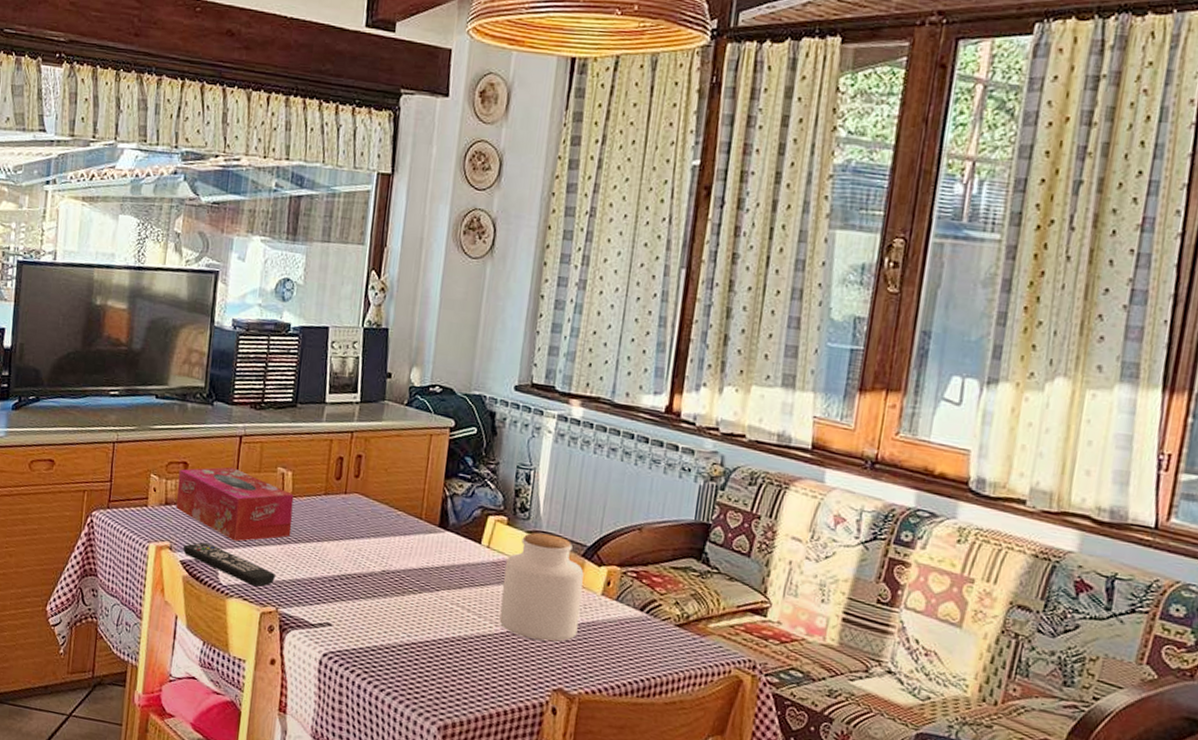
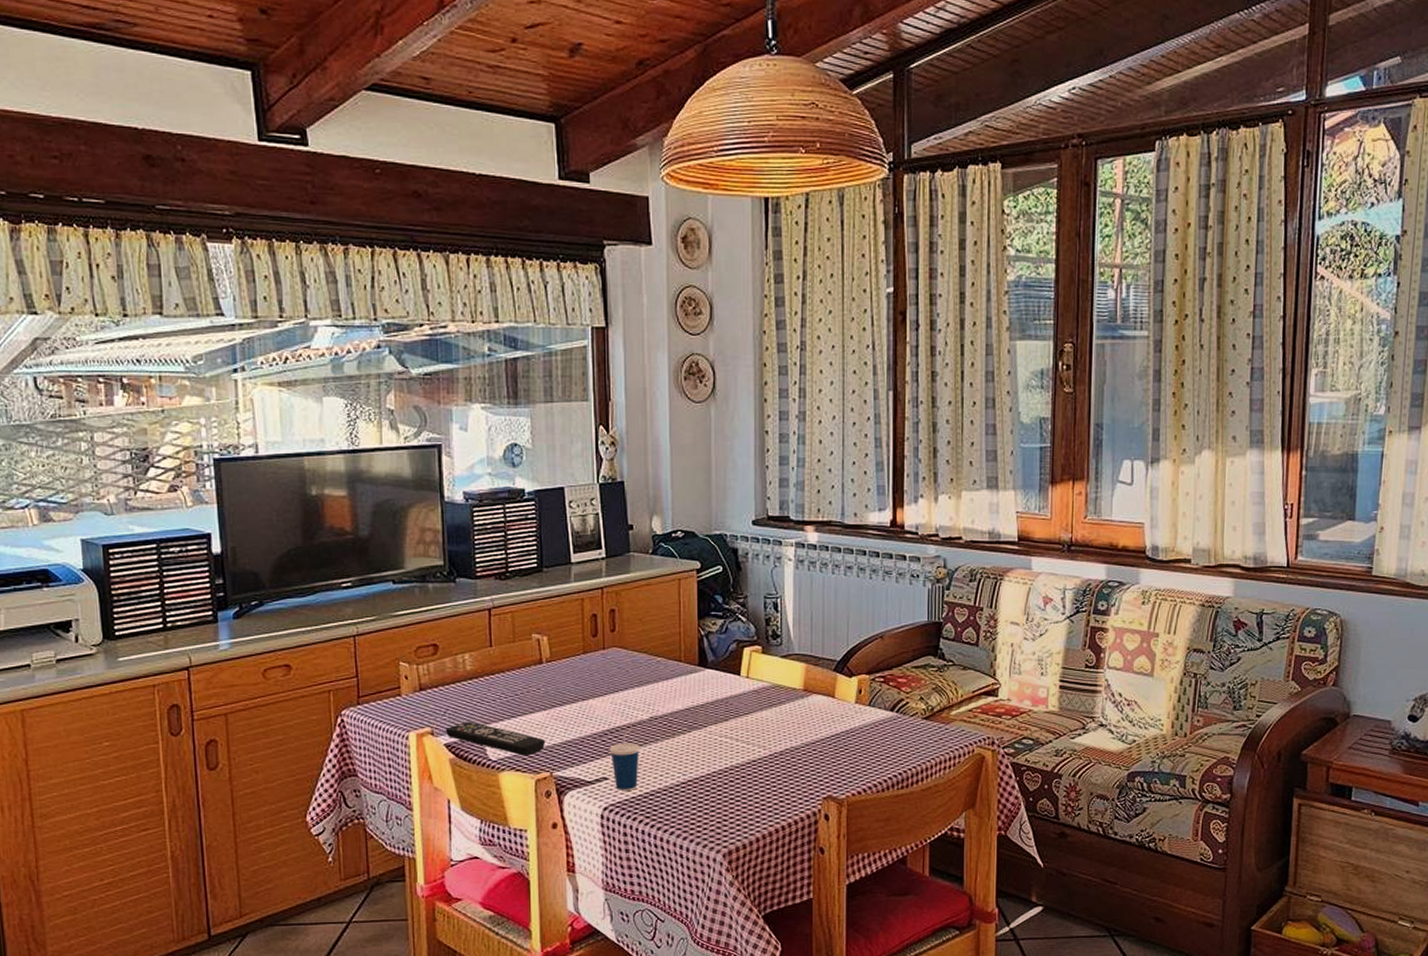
tissue box: present [176,467,294,542] -> none [429,642,555,715]
cup: none [336,576,369,642] -> present [609,727,641,791]
jar: present [499,533,584,642] -> none [765,655,838,755]

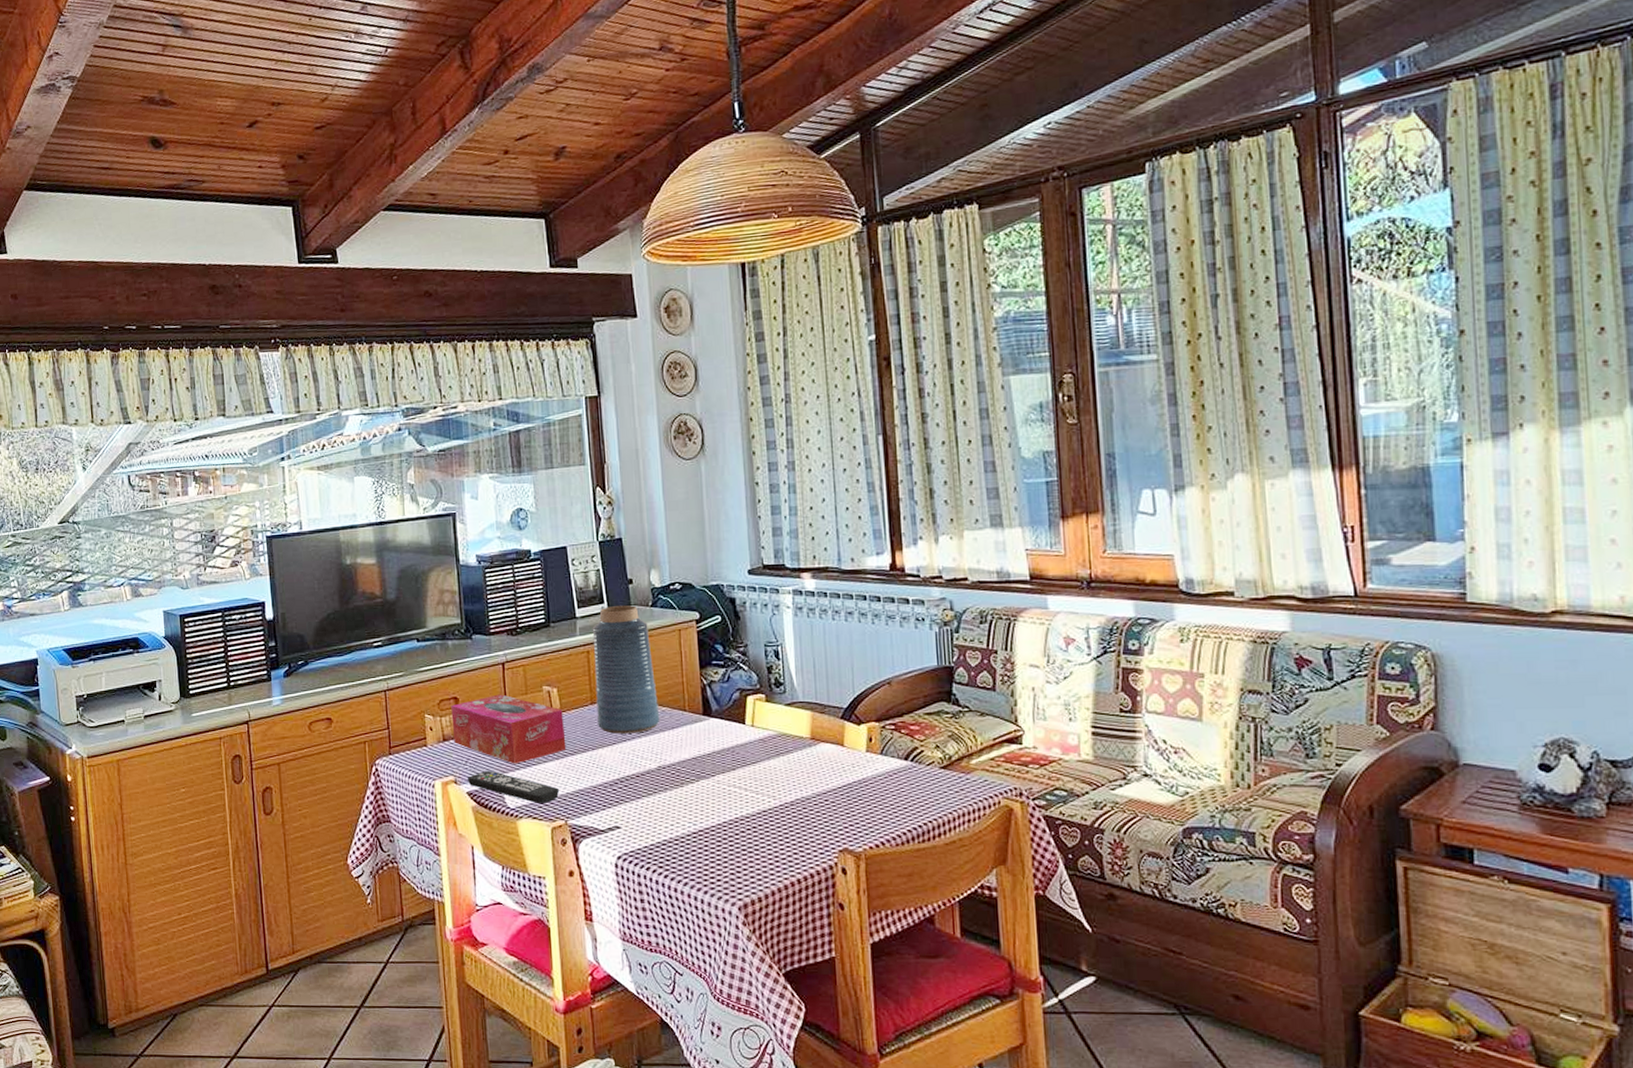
tissue box: none [429,642,555,715] -> present [451,694,567,764]
vase: none [588,552,655,684] -> present [592,605,660,734]
cup: present [609,727,641,791] -> none [620,776,650,840]

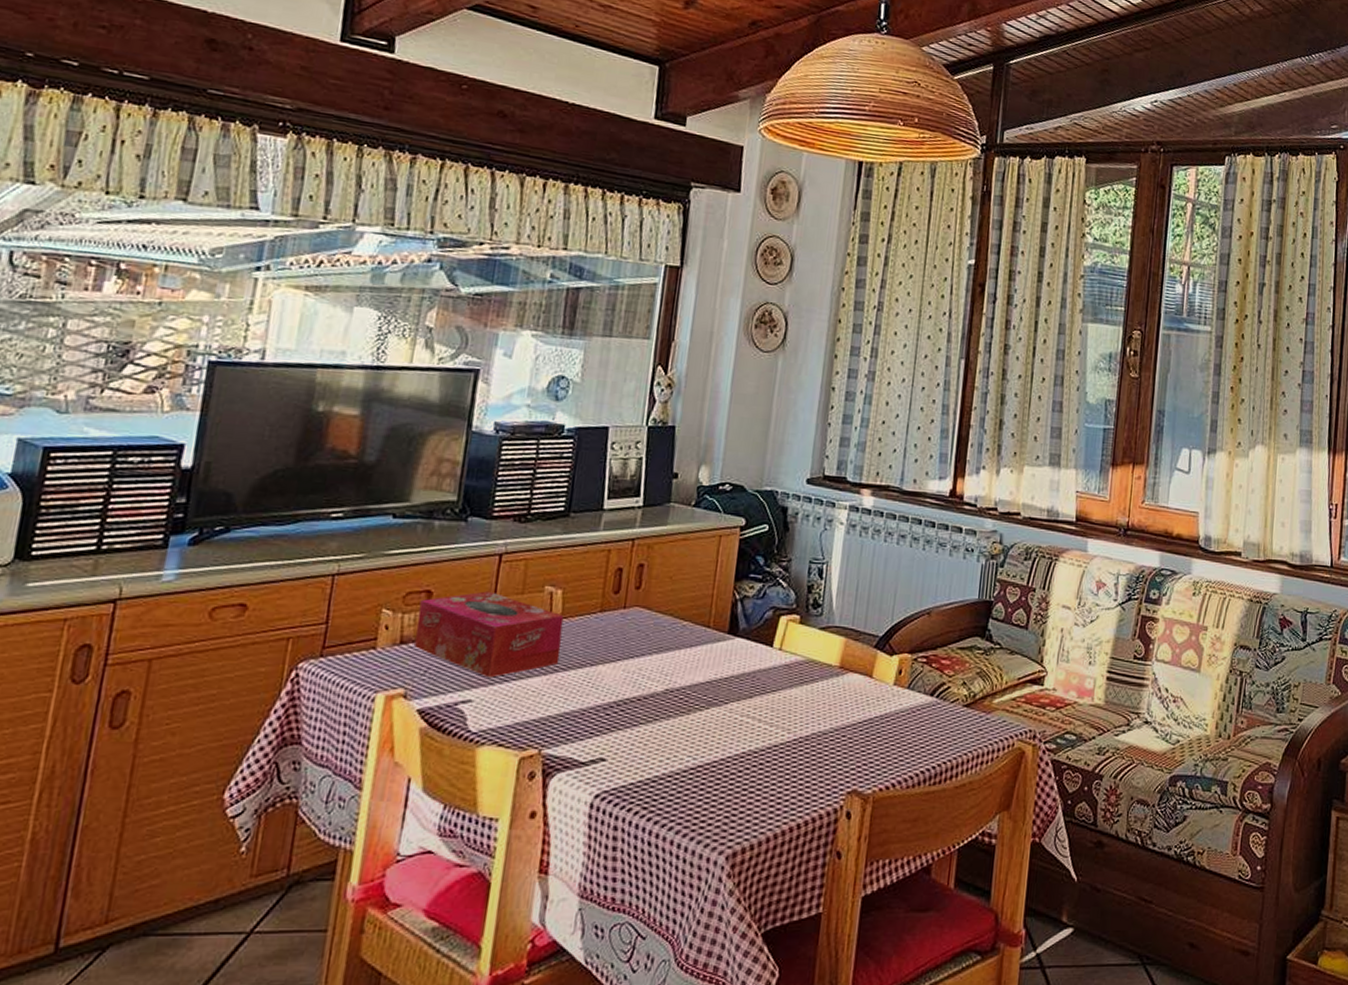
remote control: present [467,771,559,804] -> none [421,684,539,729]
vase: present [592,605,660,734] -> none [603,501,686,649]

